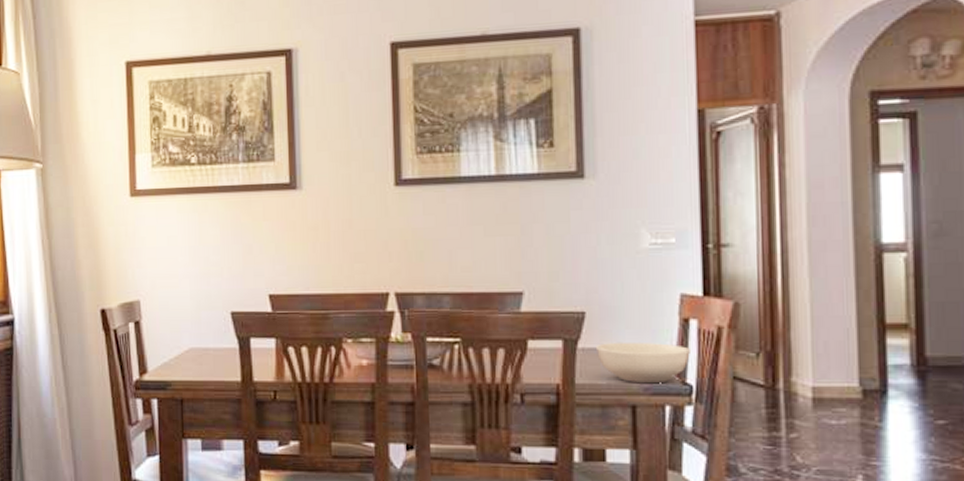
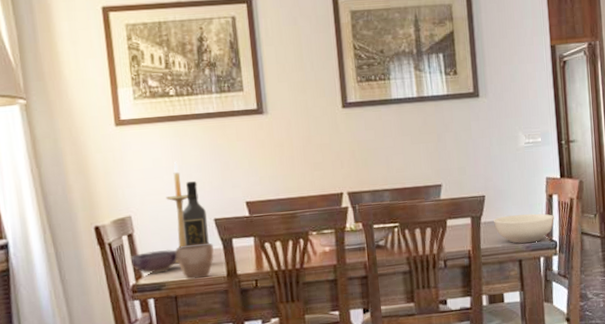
bowl: none [135,342,188,370] -> present [130,249,179,274]
candlestick: none [179,240,204,360] -> present [166,161,189,263]
cup: none [185,339,229,383] -> present [175,242,214,281]
wine bottle: none [194,266,224,341] -> present [181,181,209,246]

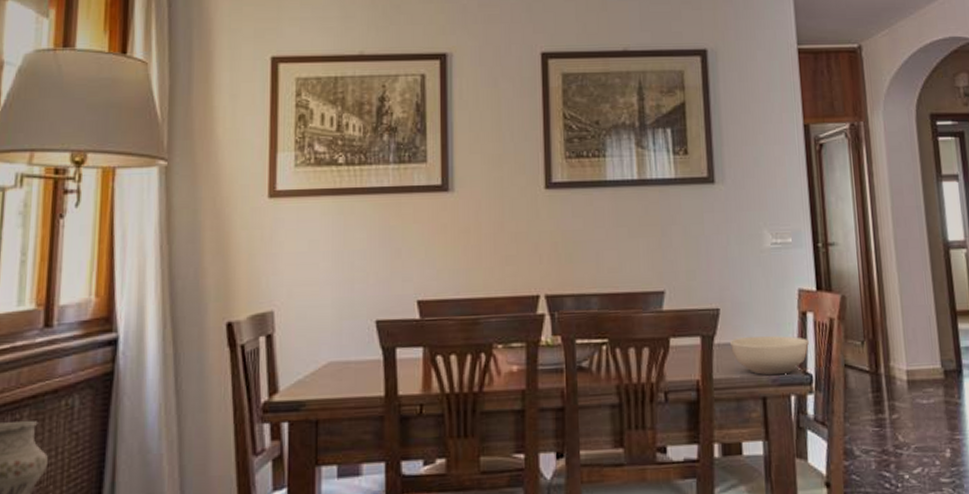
bowl: present [130,249,179,274] -> none [265,357,326,389]
candlestick: present [166,161,189,263] -> none [319,244,347,376]
cup: present [175,242,214,281] -> none [323,351,372,401]
wine bottle: present [181,181,209,246] -> none [335,271,368,354]

